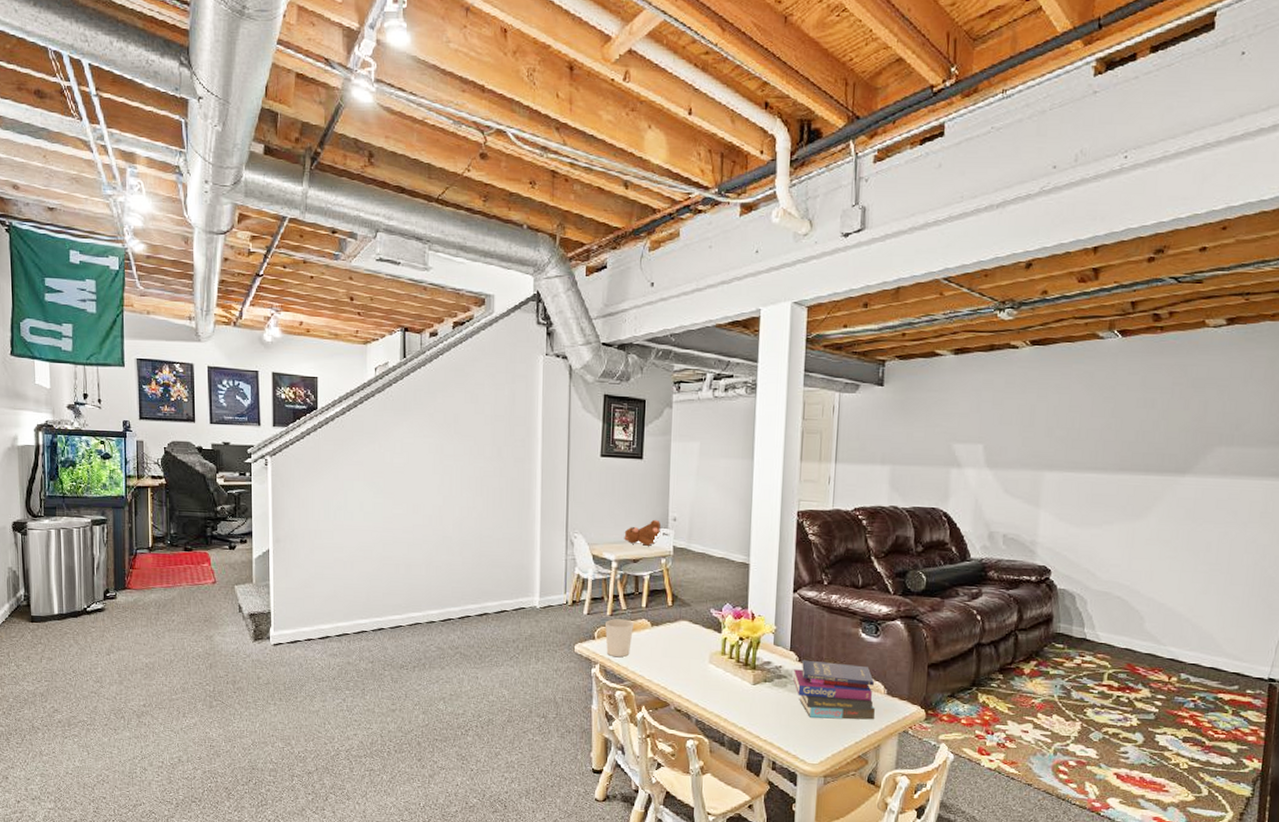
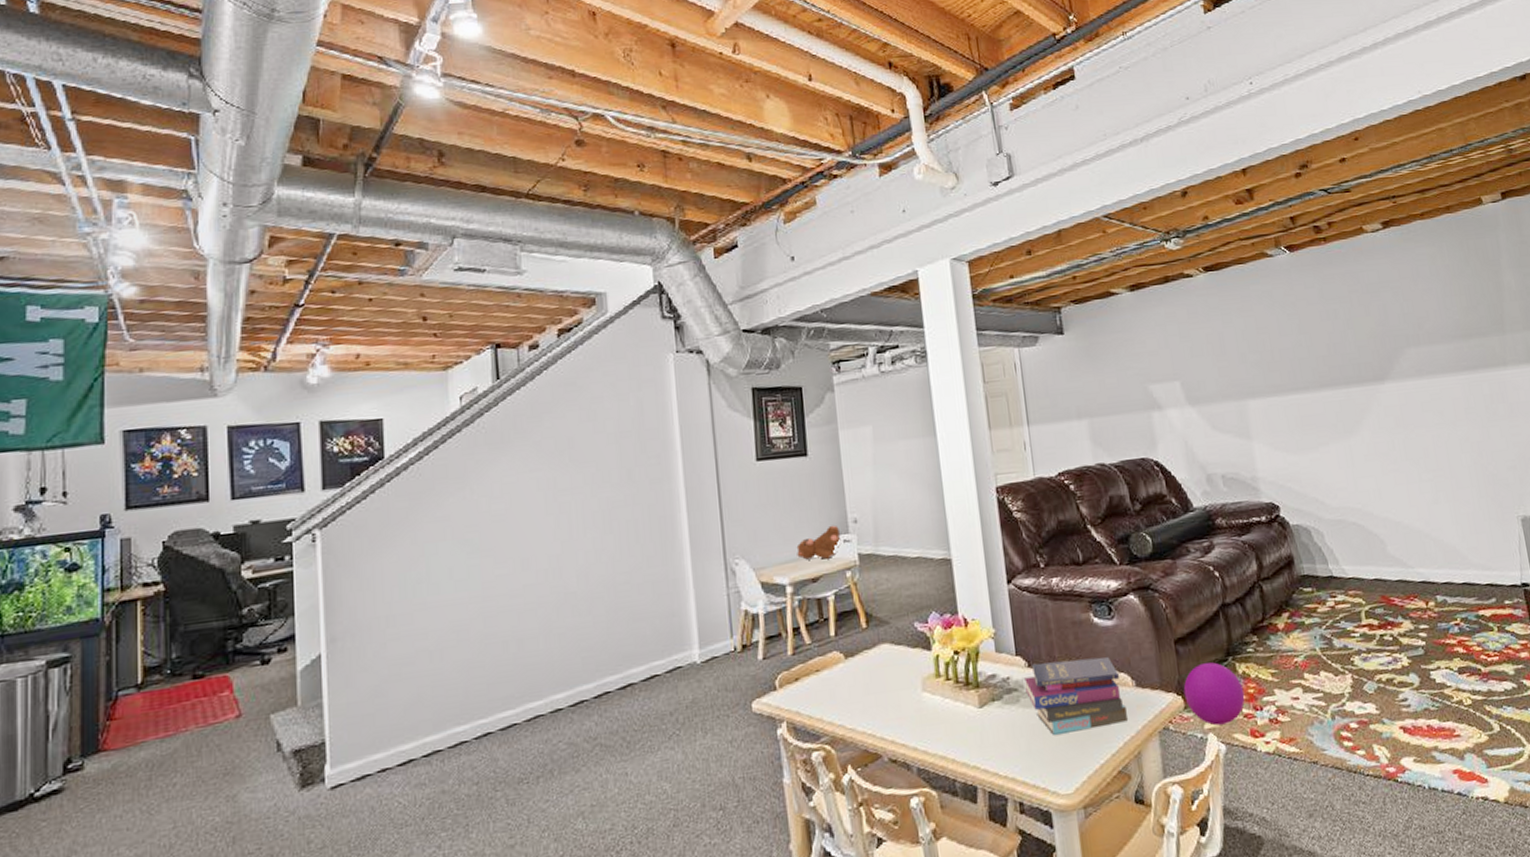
dixie cup: present [605,619,634,658] -> none [787,655,824,709]
ball: none [927,687,981,739] -> present [1183,662,1245,726]

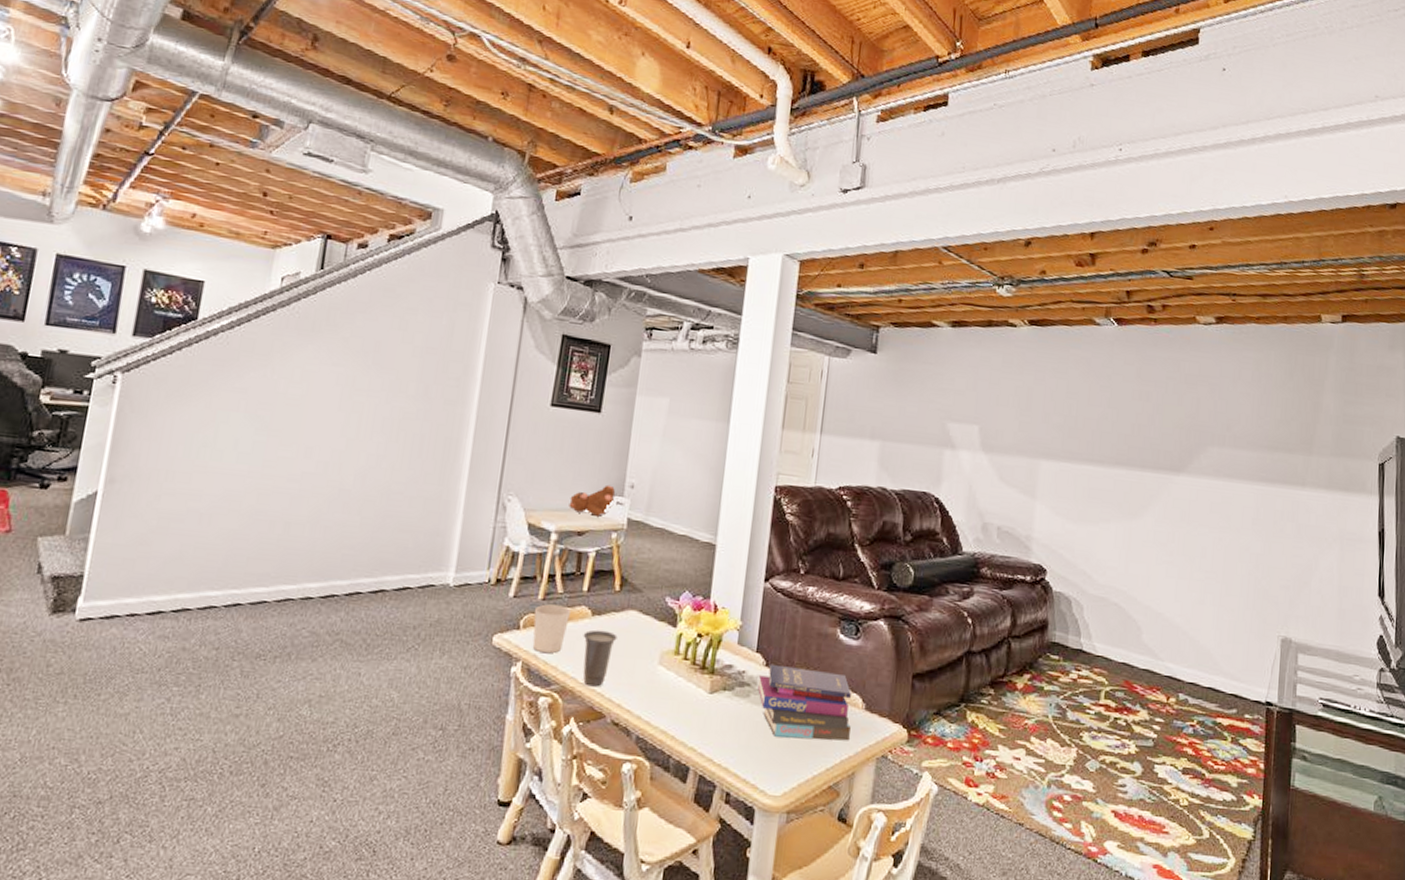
dixie cup: none [787,655,824,709] -> present [532,604,571,654]
cup: none [840,670,876,730] -> present [582,630,617,687]
ball: present [1183,662,1245,726] -> none [909,702,969,767]

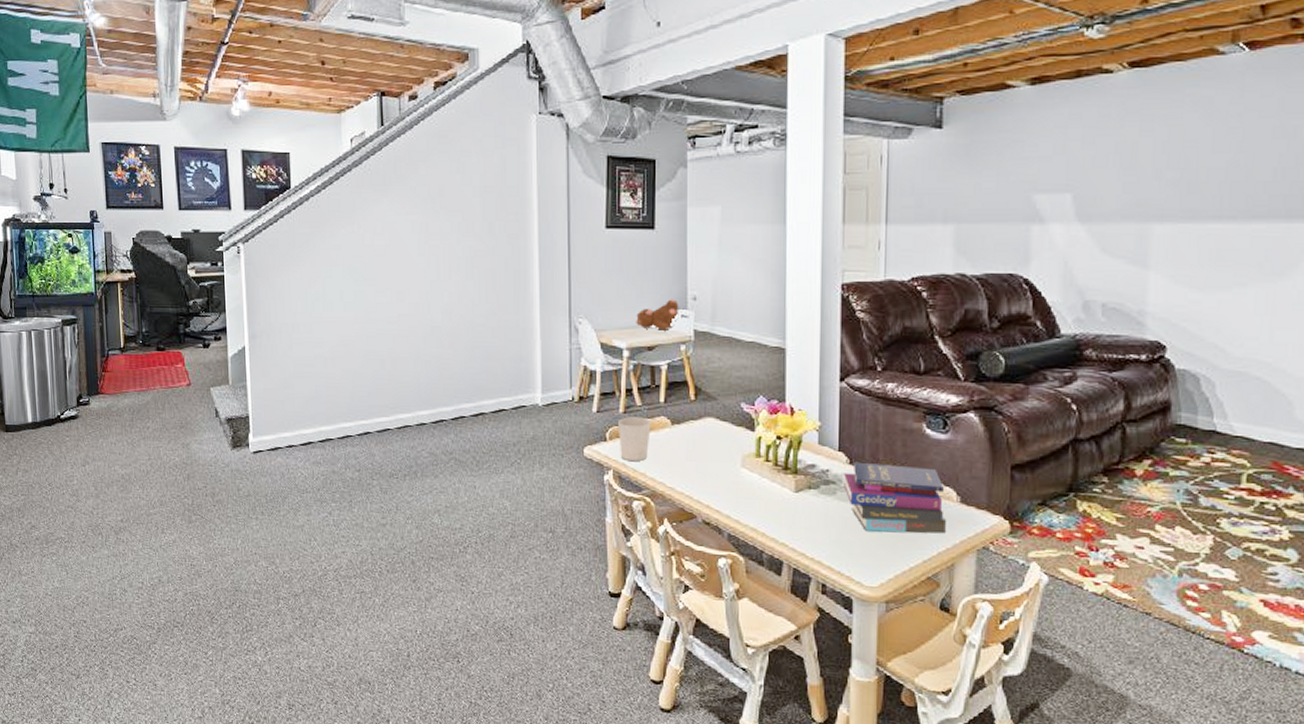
cup: present [582,630,617,687] -> none [665,438,698,490]

